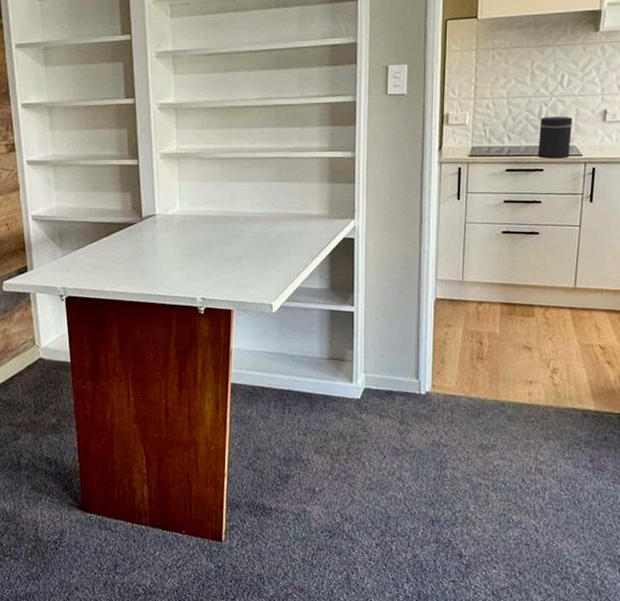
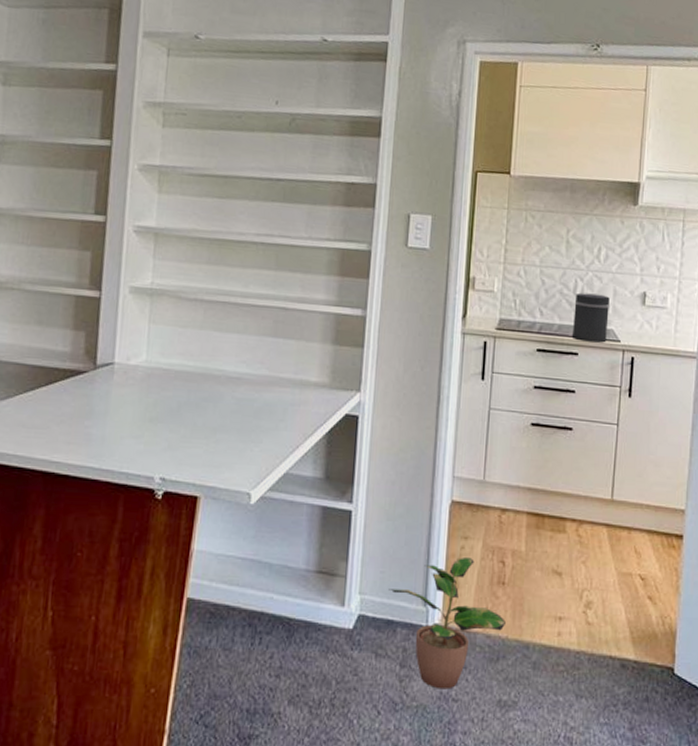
potted plant: none [387,340,484,438] -> present [389,556,505,690]

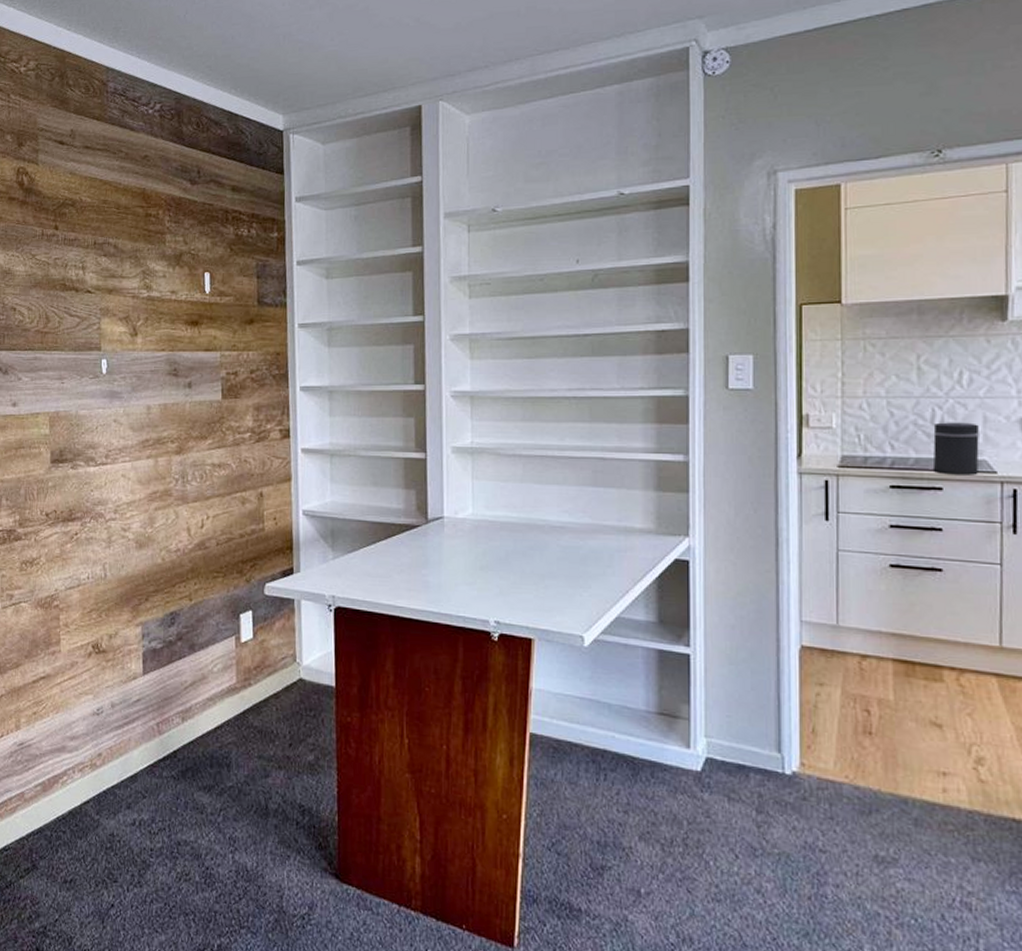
potted plant: present [389,556,505,690] -> none [737,703,876,839]

